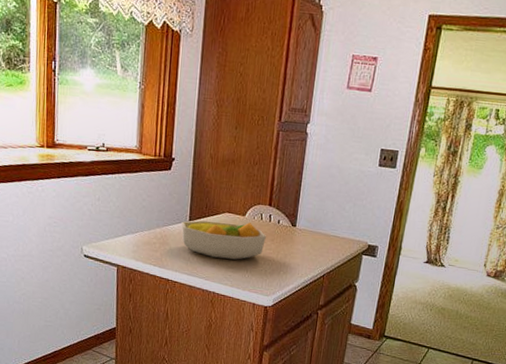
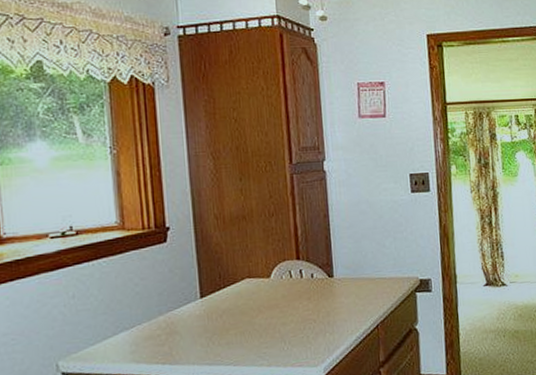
fruit bowl: present [181,220,266,260] -> none [191,284,301,336]

